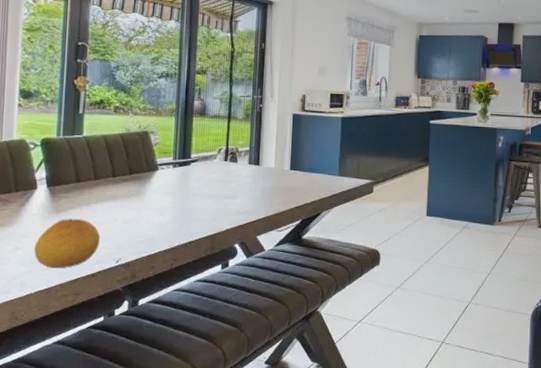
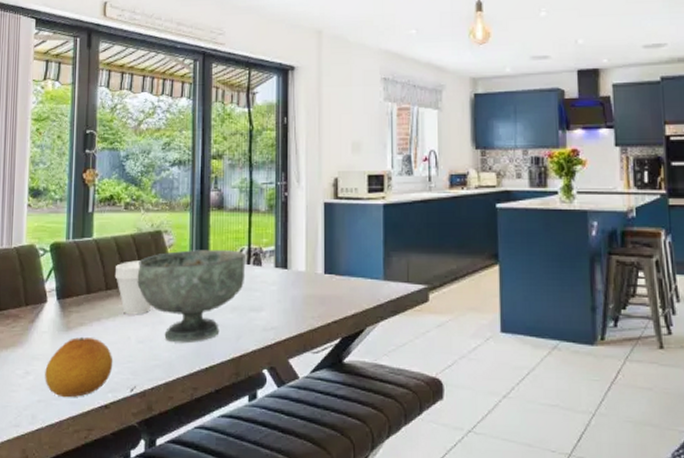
cup: none [103,155,136,201] -> present [114,260,151,315]
decorative bowl: none [124,148,224,224] -> present [137,250,246,343]

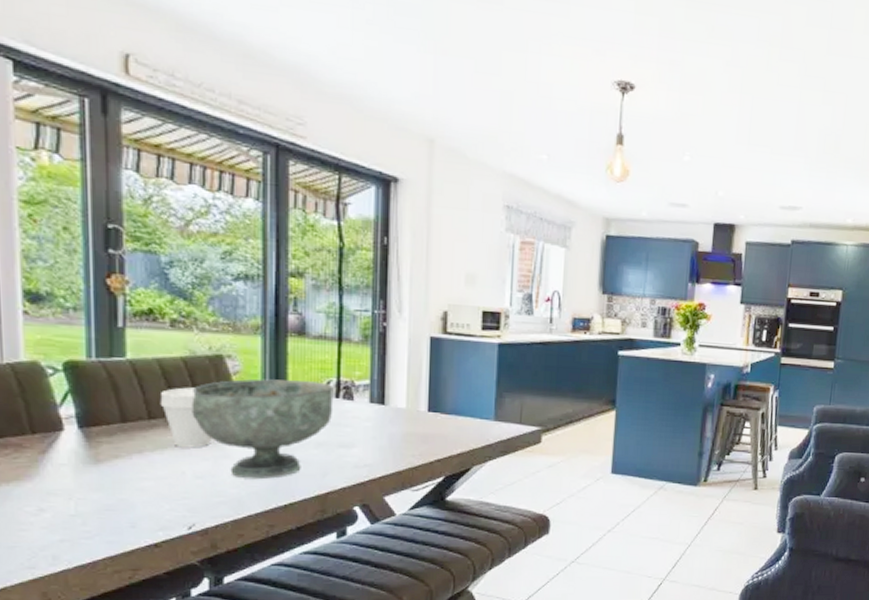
fruit: present [45,336,113,398] -> none [67,470,163,537]

